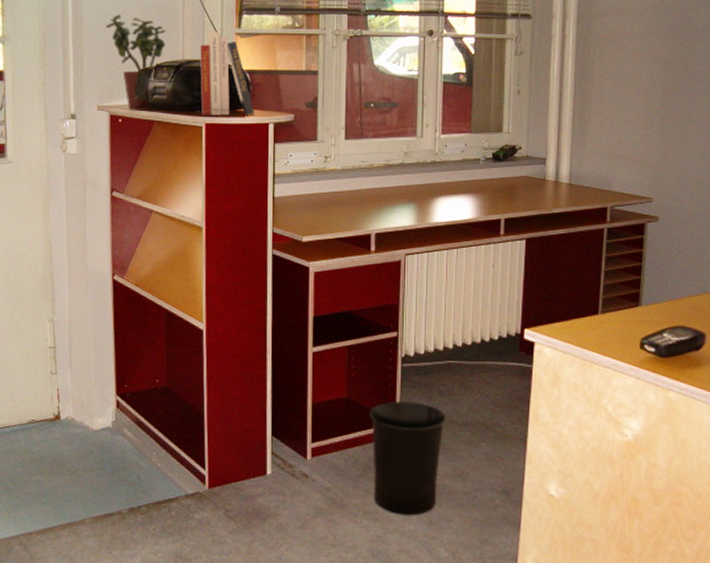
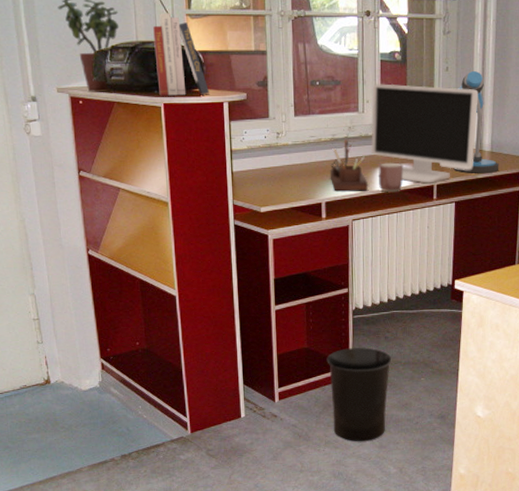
desk organizer: none [381,166,425,223] -> present [329,140,369,191]
monitor: none [430,107,555,217] -> present [371,84,478,184]
mug: none [437,192,466,226] -> present [378,162,404,193]
desk lamp: none [524,95,579,207] -> present [453,71,499,173]

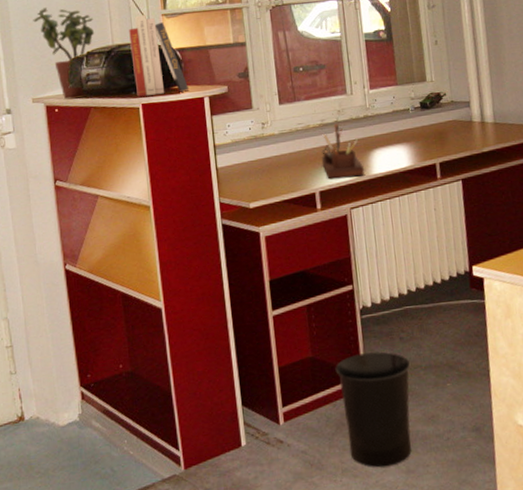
monitor: present [371,84,478,184] -> none [359,60,477,163]
mug: present [378,162,404,193] -> none [373,143,402,176]
desk lamp: present [453,71,499,173] -> none [449,42,506,148]

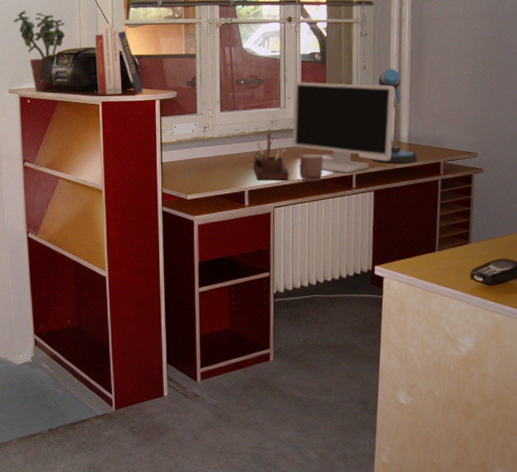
waste bin: present [335,351,412,467] -> none [248,330,313,424]
monitor: none [359,60,477,163] -> present [292,82,395,173]
mug: none [373,143,402,176] -> present [299,153,323,182]
desk lamp: none [449,42,506,148] -> present [372,69,417,164]

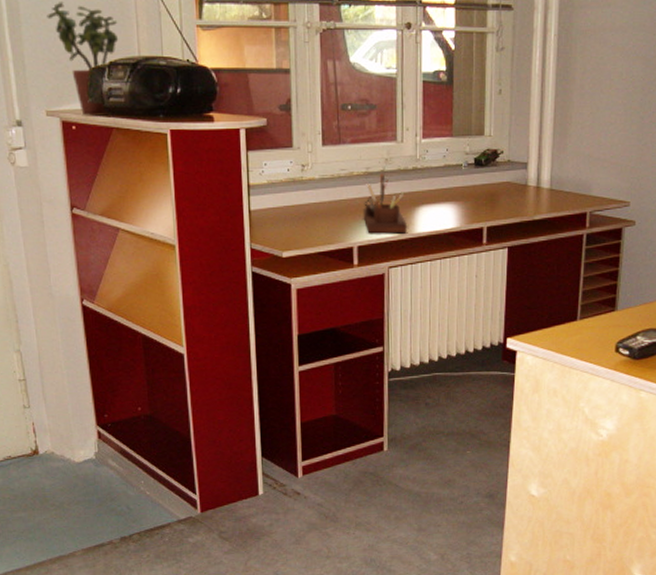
books: present [95,23,144,95] -> none [158,23,224,121]
monitor: present [292,82,395,173] -> none [411,108,536,226]
mug: present [299,153,323,182] -> none [419,201,449,236]
desk lamp: present [372,69,417,164] -> none [506,95,560,214]

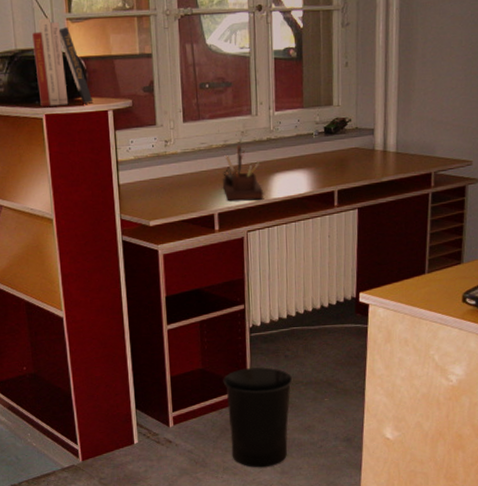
books: none [158,23,224,121] -> present [32,18,94,107]
waste bin: none [358,415,434,523] -> present [223,367,293,467]

